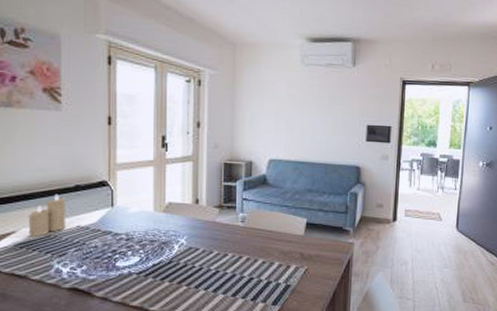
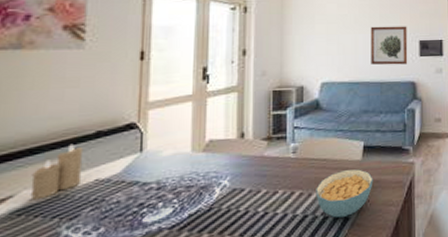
cereal bowl: none [261,243,314,284] -> present [316,169,373,218]
wall art: none [317,107,356,148] -> present [370,26,408,65]

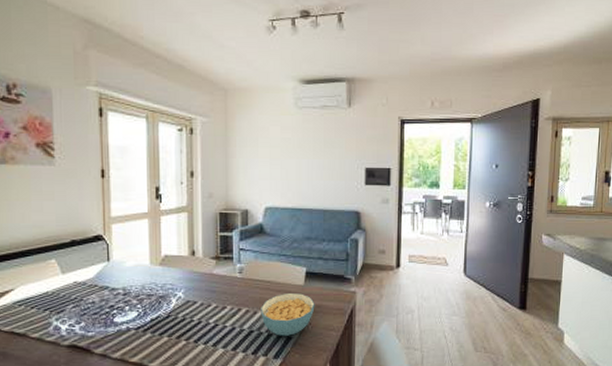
candle: present [30,143,84,201] -> none [25,249,64,295]
wall art: present [370,26,408,65] -> none [314,151,353,193]

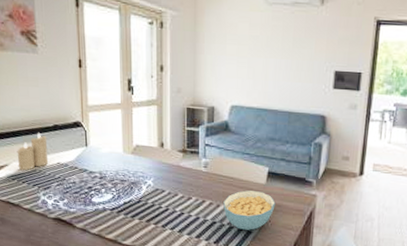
candle: none [25,249,64,295] -> present [17,132,49,171]

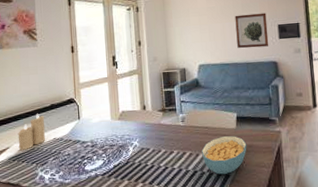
wall art: none [280,51,323,96] -> present [235,13,269,48]

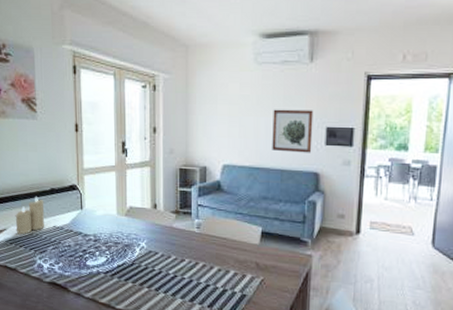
cereal bowl: present [202,136,247,175] -> none [217,251,270,293]

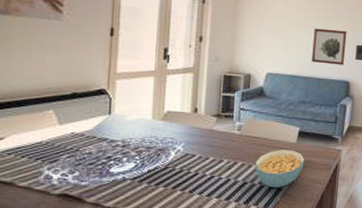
candle: present [15,196,45,235] -> none [18,101,62,144]
cereal bowl: none [217,251,270,293] -> present [255,150,305,188]

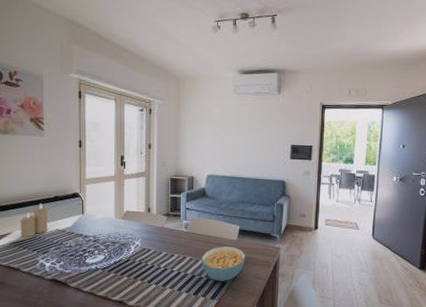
candle: none [18,101,62,144] -> present [20,203,48,238]
wall art: present [311,28,347,65] -> none [248,130,281,165]

